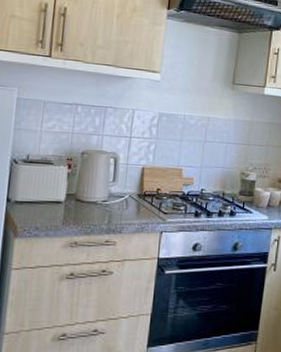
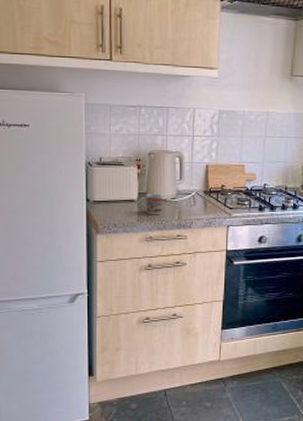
cup: none [66,194,93,219] -> present [139,193,163,215]

